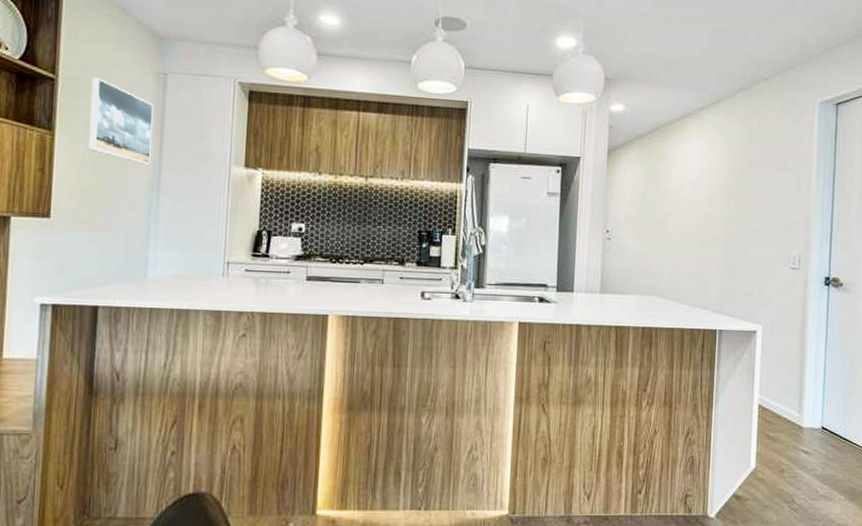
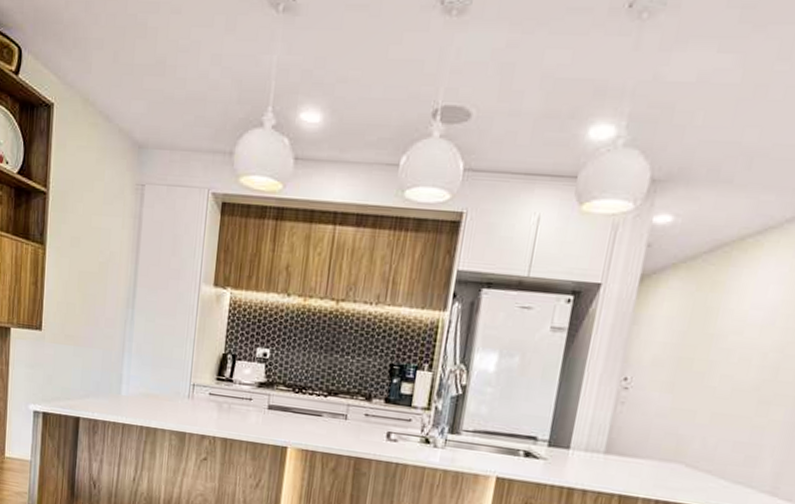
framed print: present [89,77,154,164] -> none [74,190,131,281]

